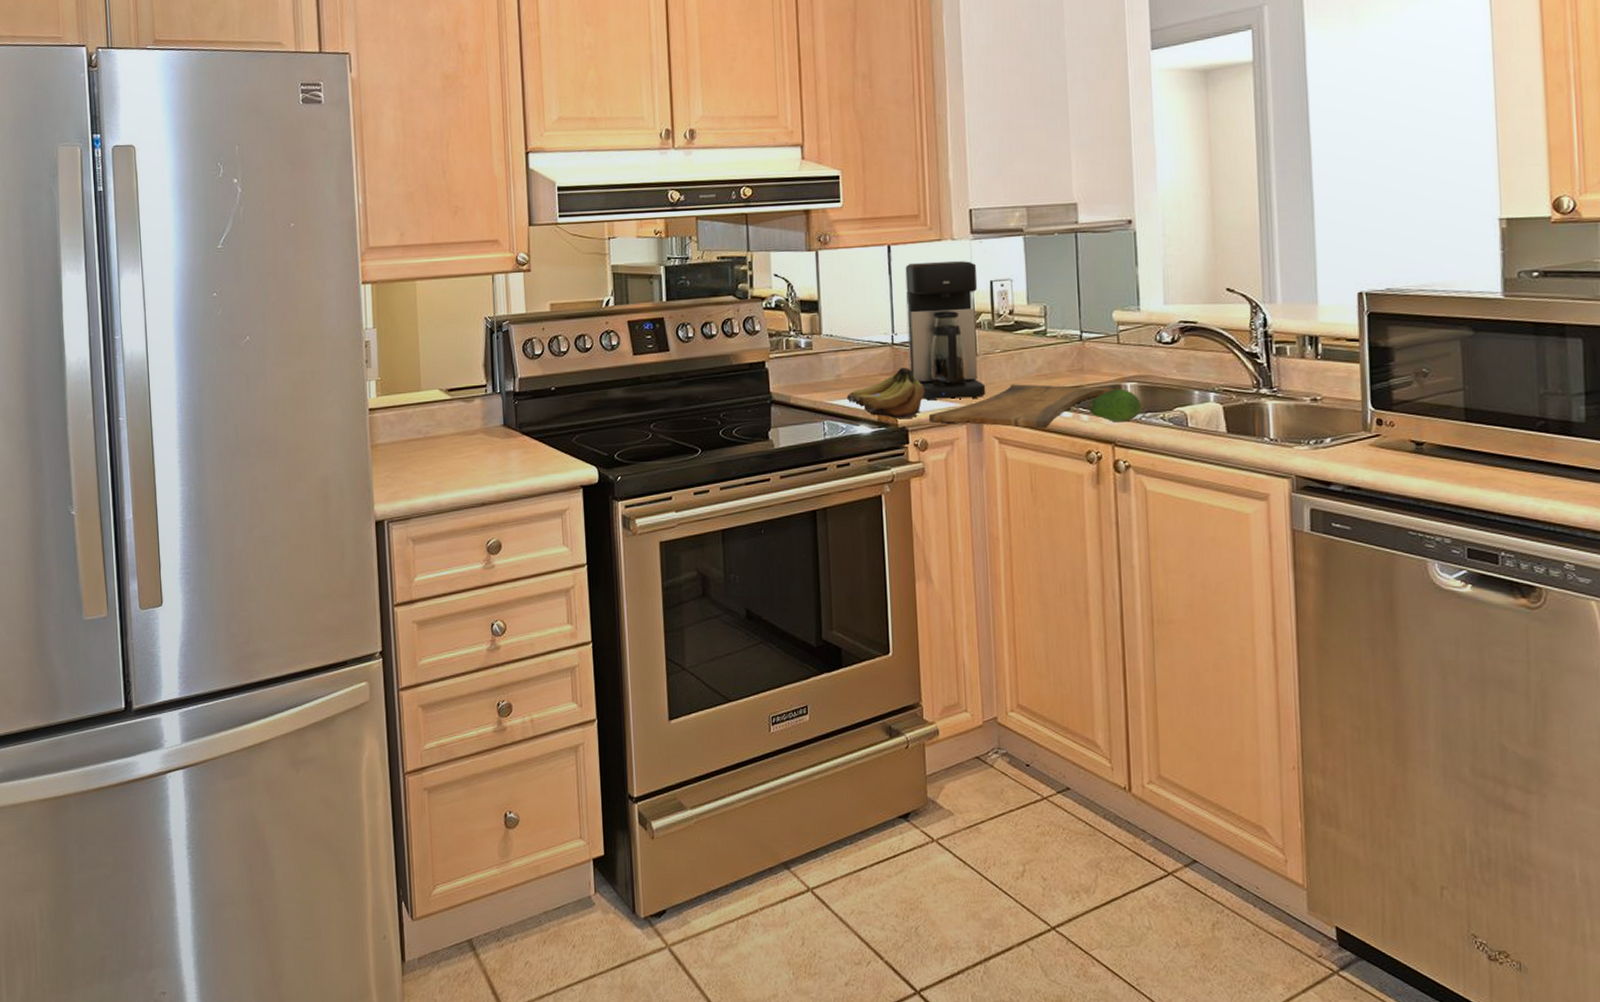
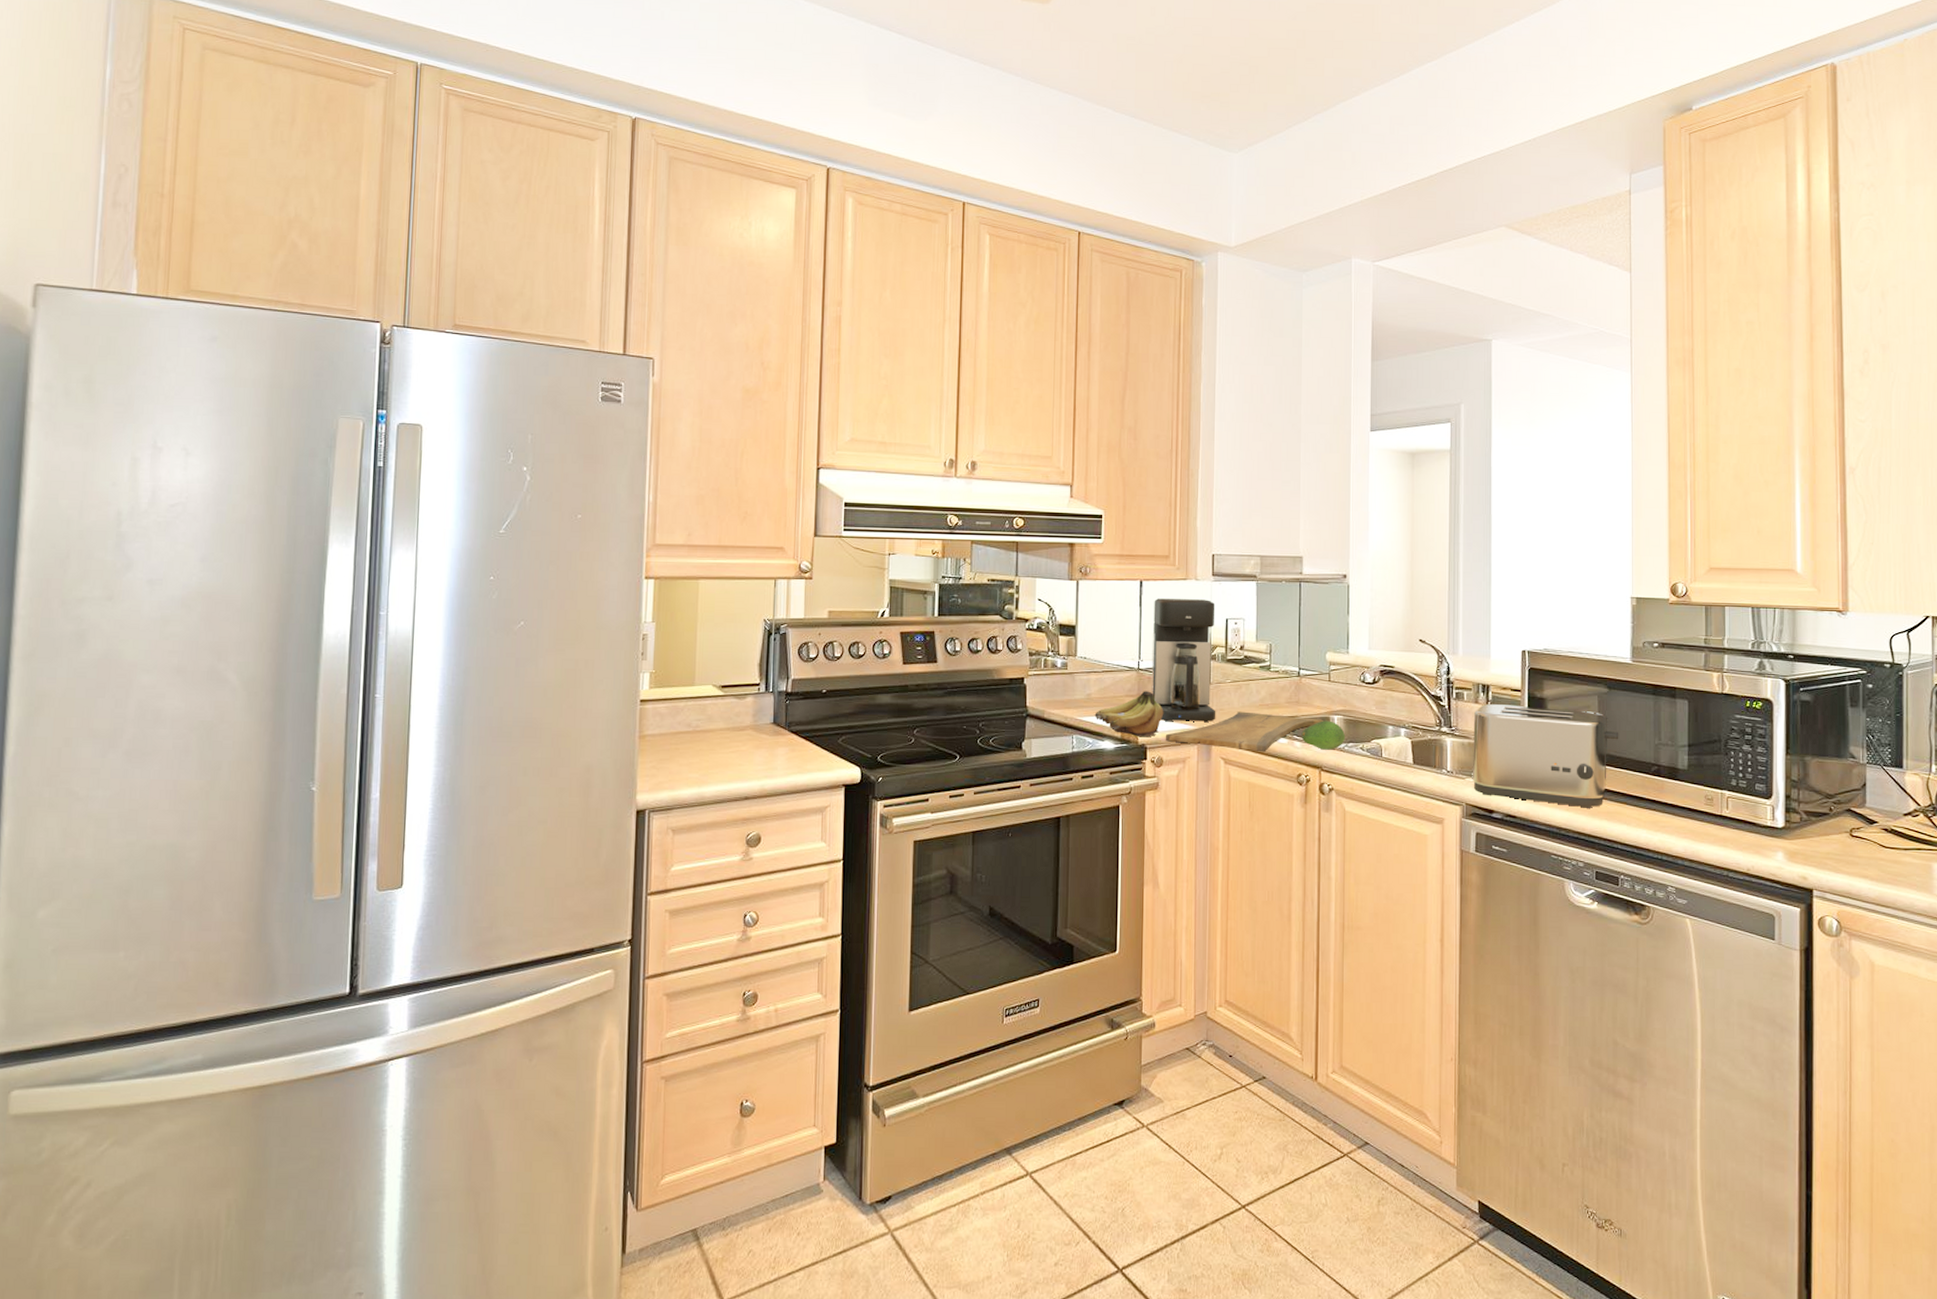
toaster: none [1299,357,1491,475] -> present [1472,704,1619,808]

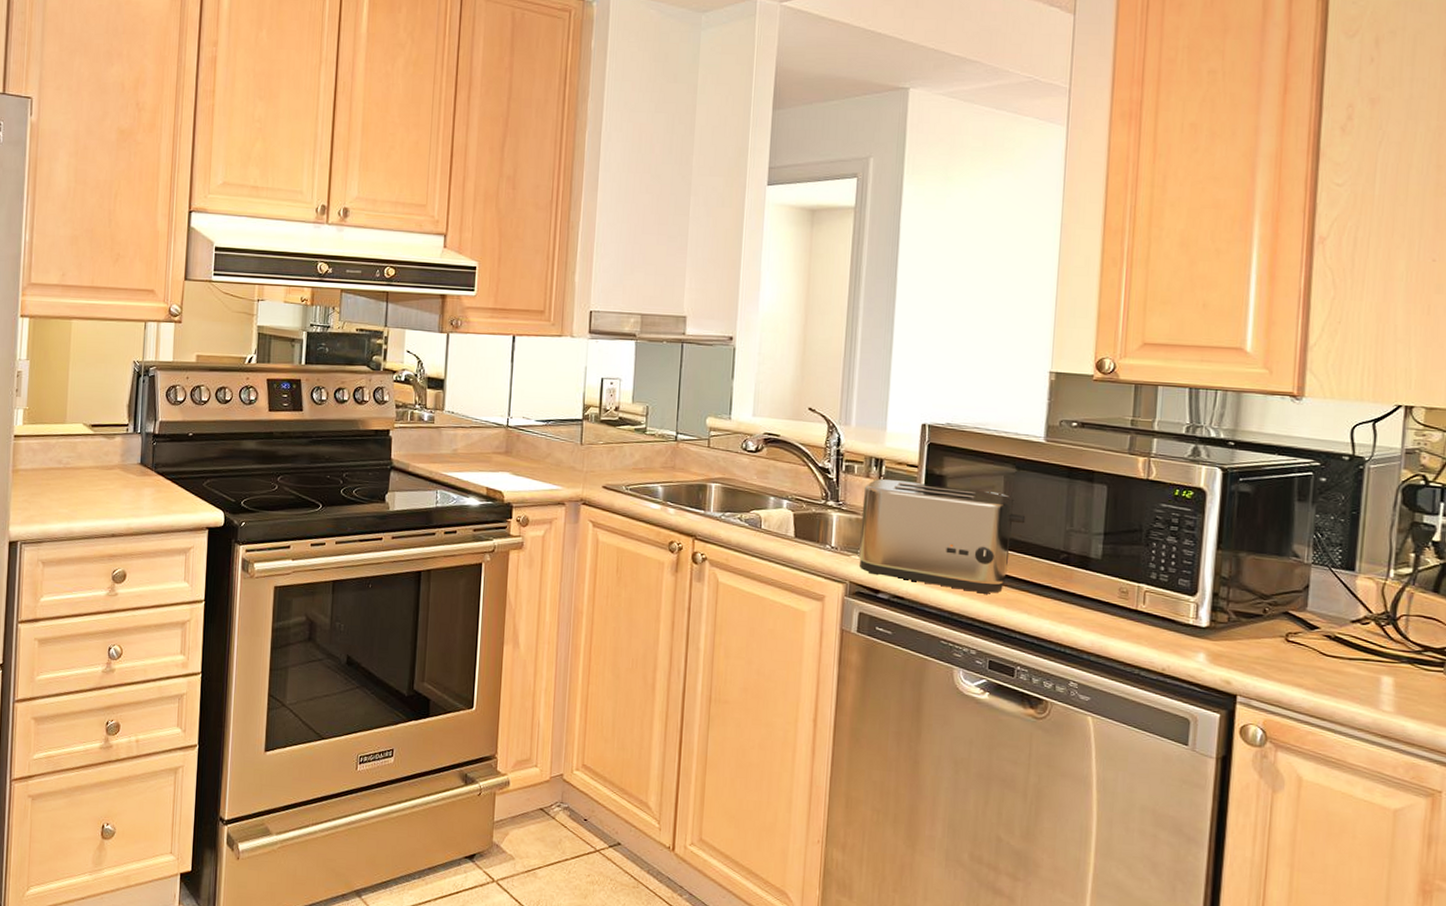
fruit: present [1094,691,1164,738] -> none [460,449,532,496]
coffee maker: present [1151,598,1216,722] -> none [519,355,590,483]
cutting board: present [1165,711,1323,752] -> none [532,474,700,517]
fruit: present [1301,720,1346,750] -> none [675,488,723,519]

